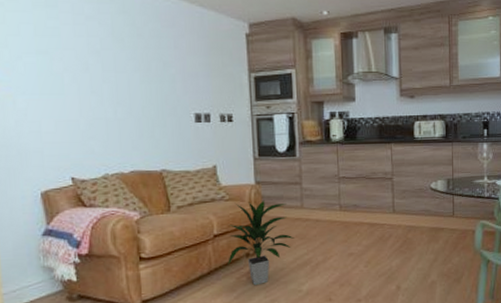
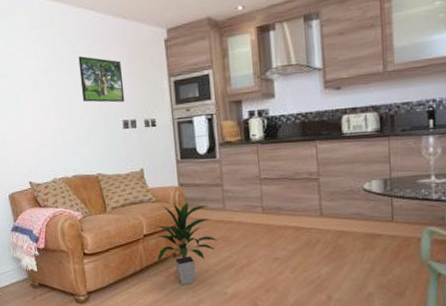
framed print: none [143,41,199,94] -> present [78,56,125,103]

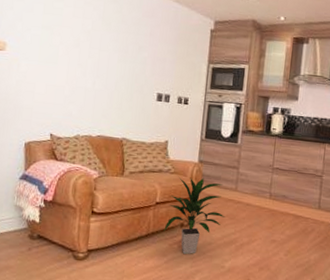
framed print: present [78,56,125,103] -> none [122,26,166,77]

